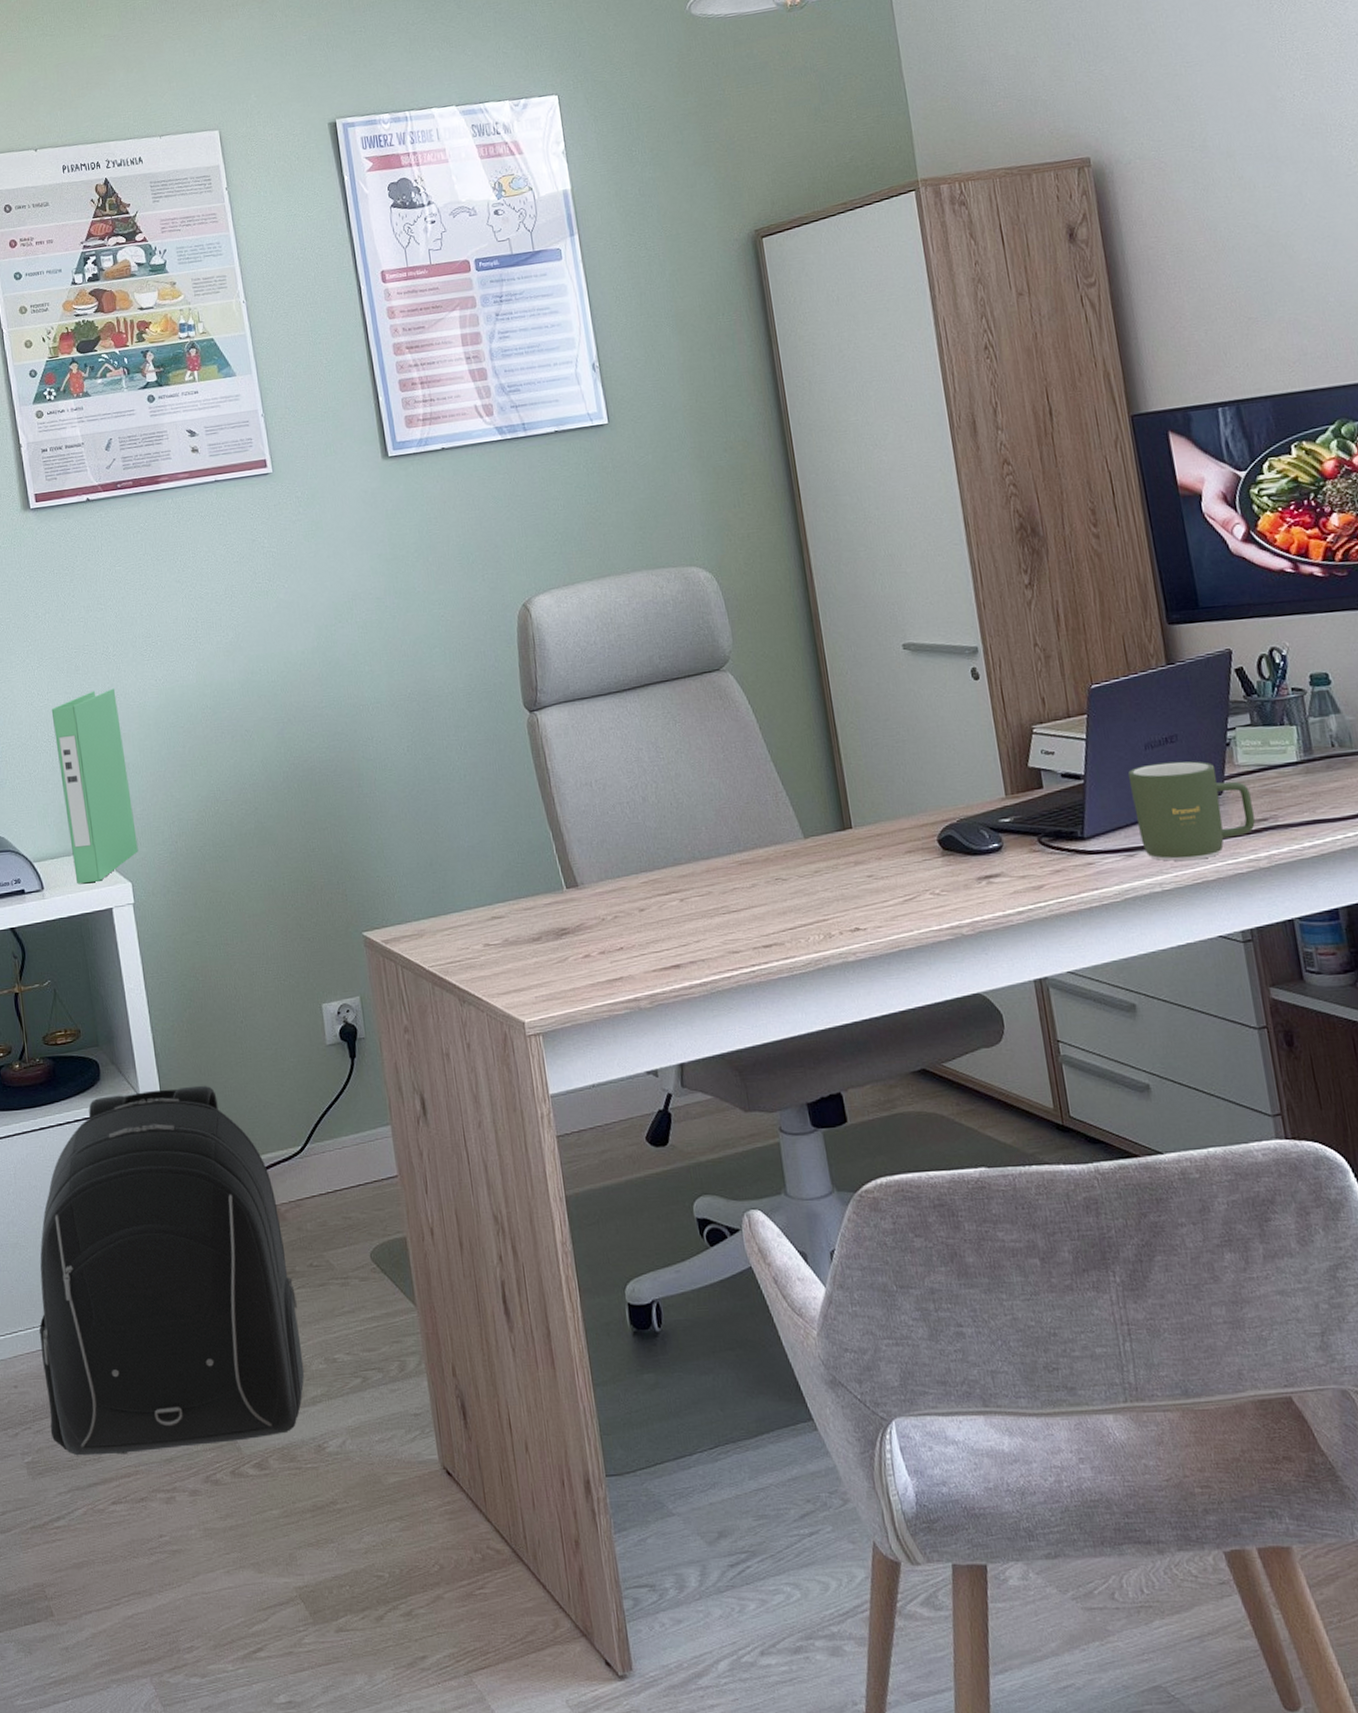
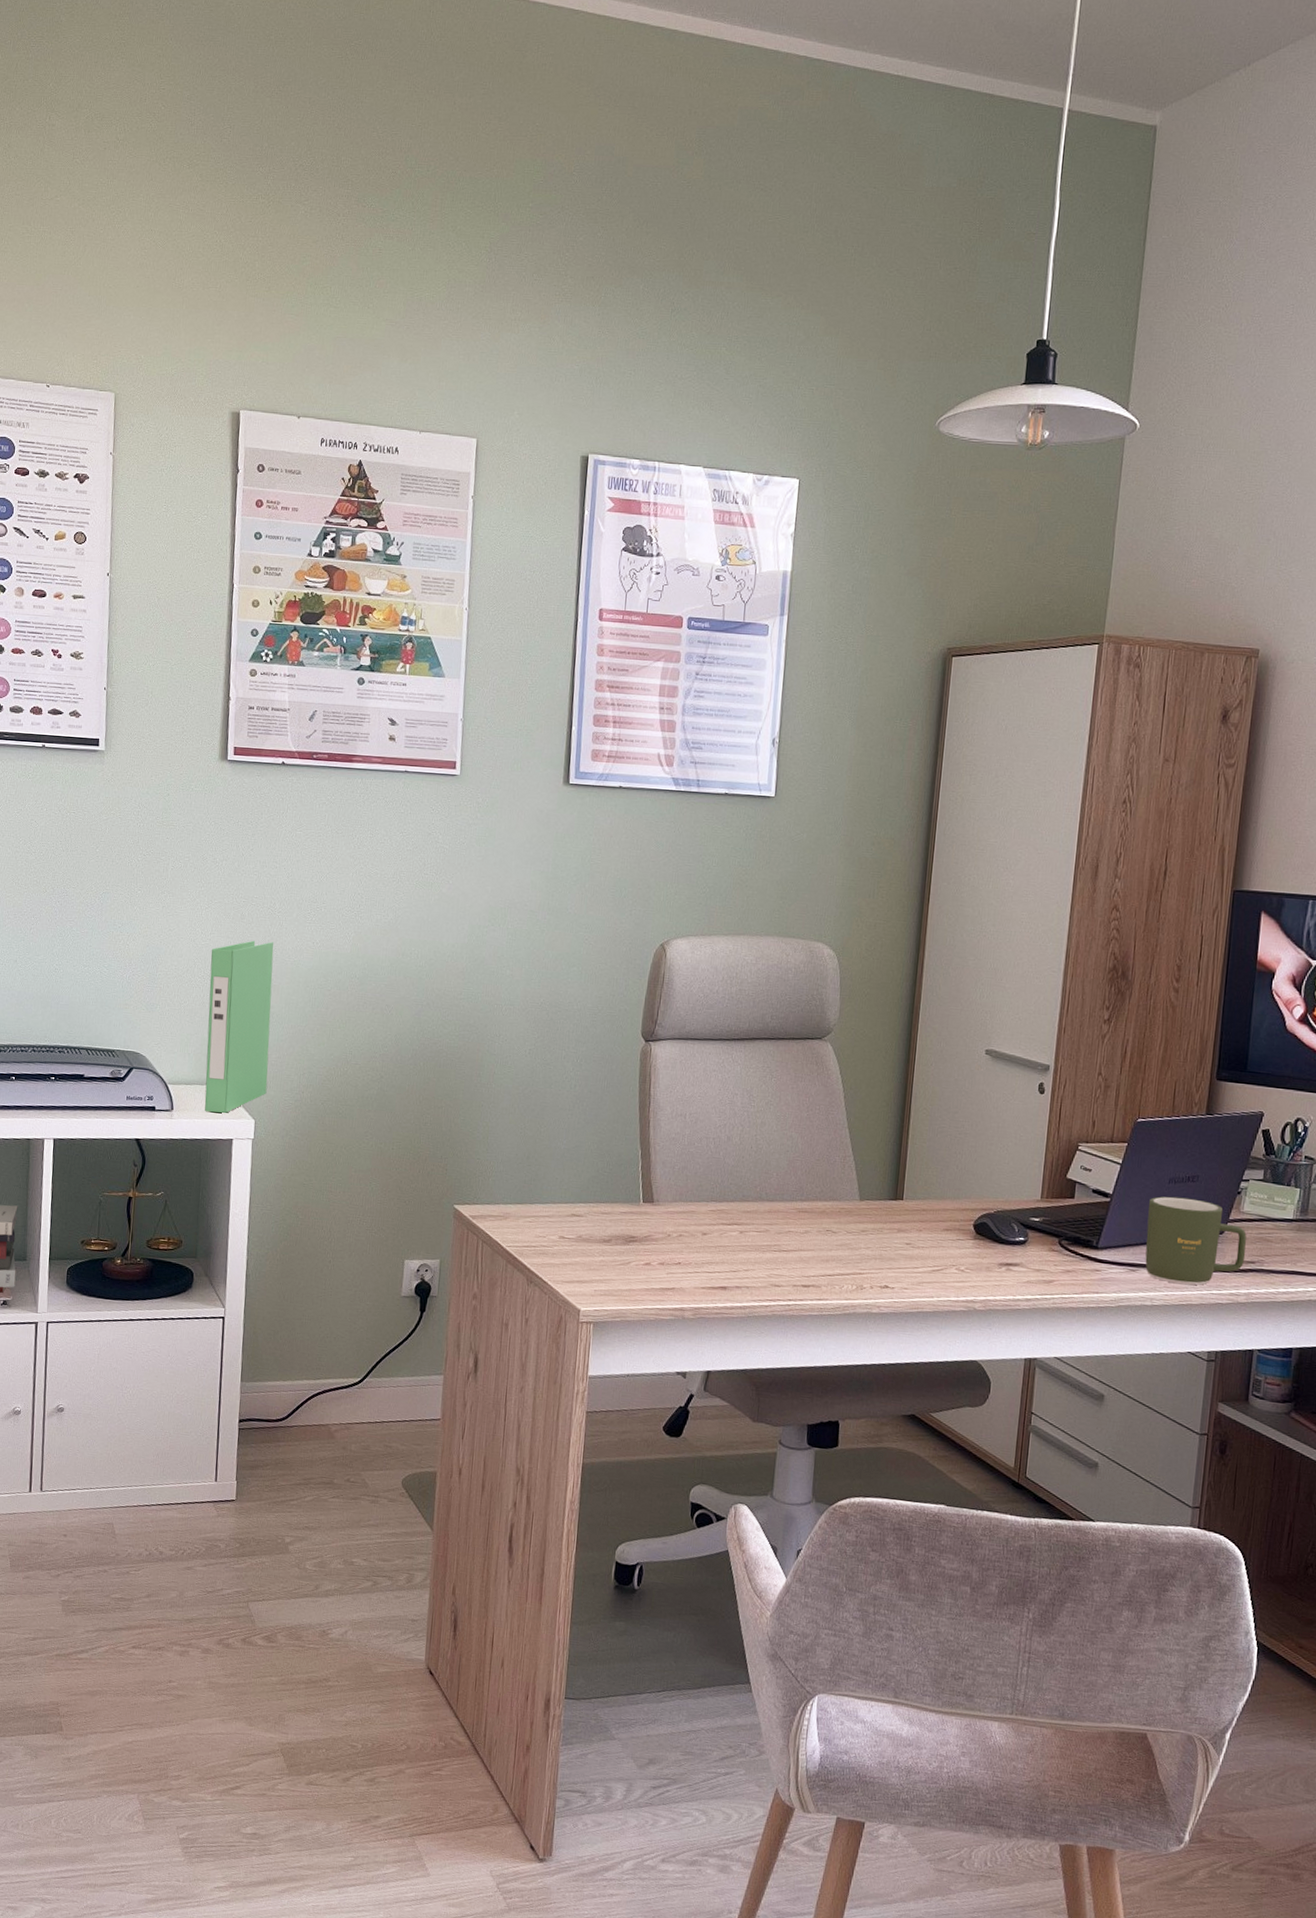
backpack: present [39,1085,305,1456] -> none [89,1302,330,1616]

